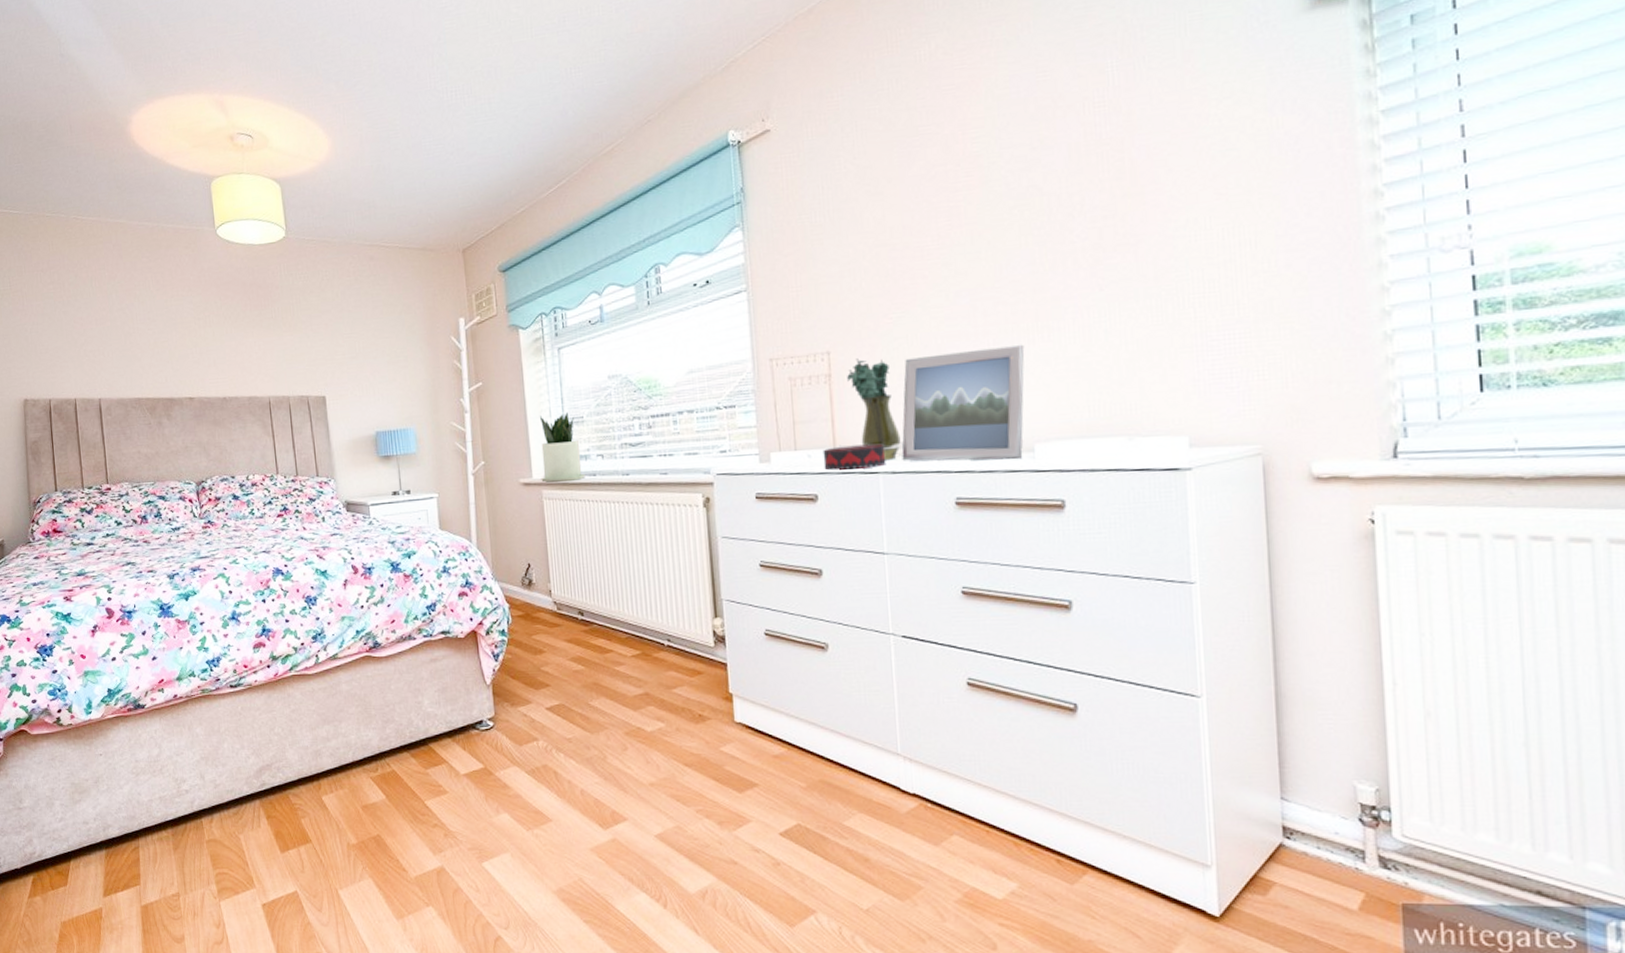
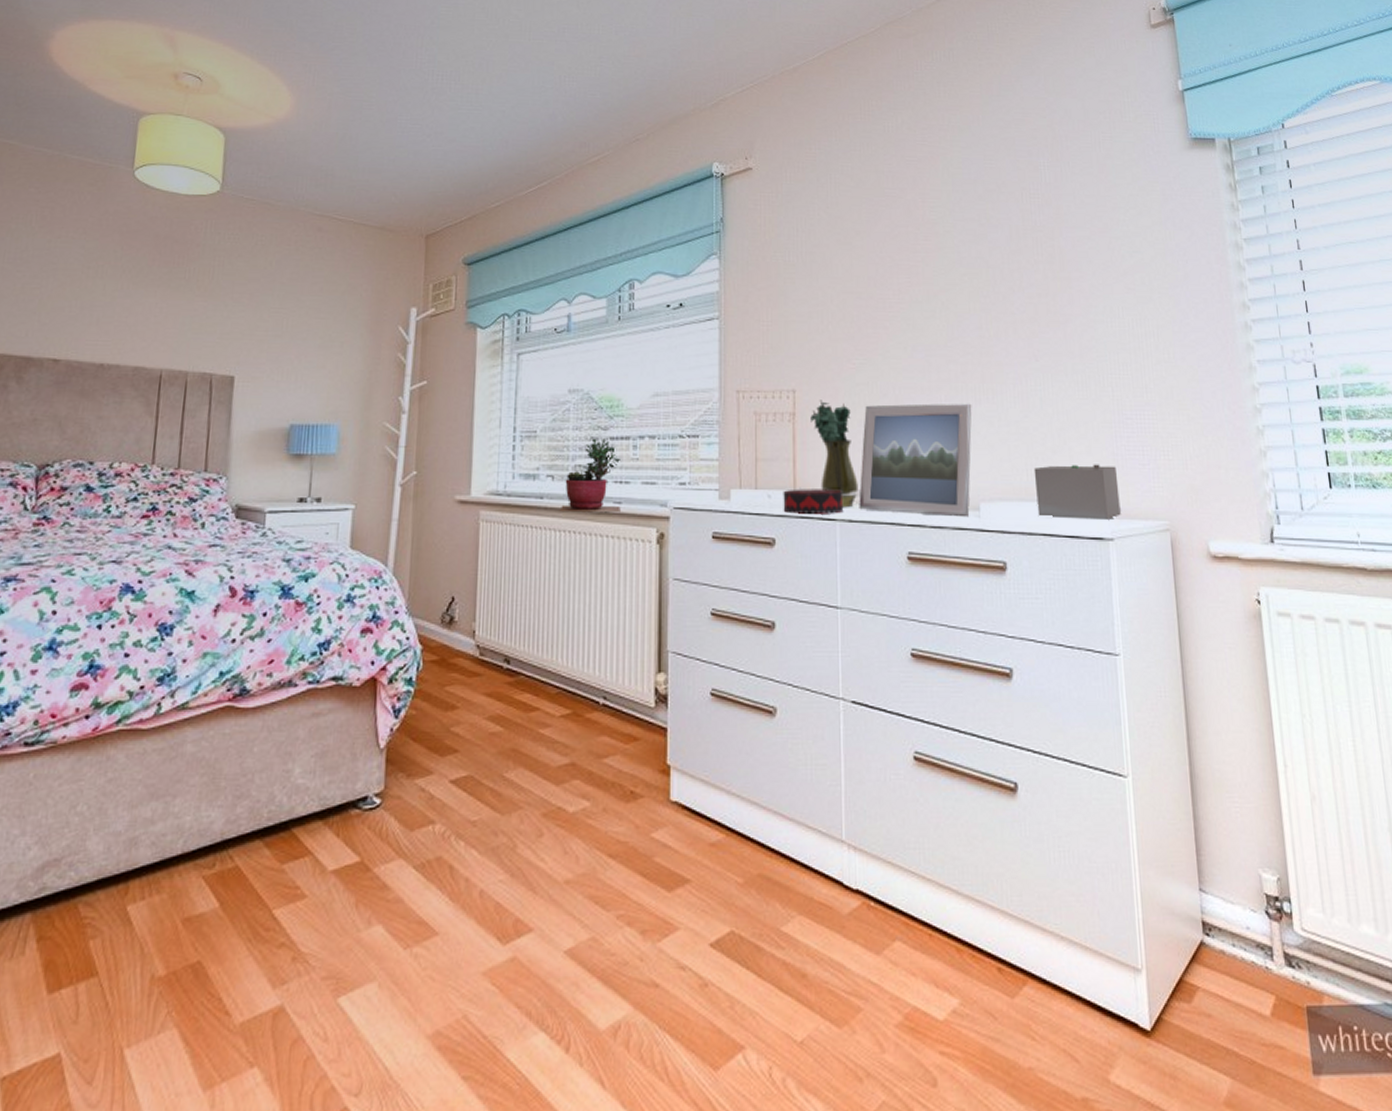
planter: present [539,412,585,484] -> none [480,424,531,504]
succulent plant: none [611,417,667,486] -> present [559,438,621,513]
jewelry box: none [1097,392,1201,453] -> present [1034,464,1121,521]

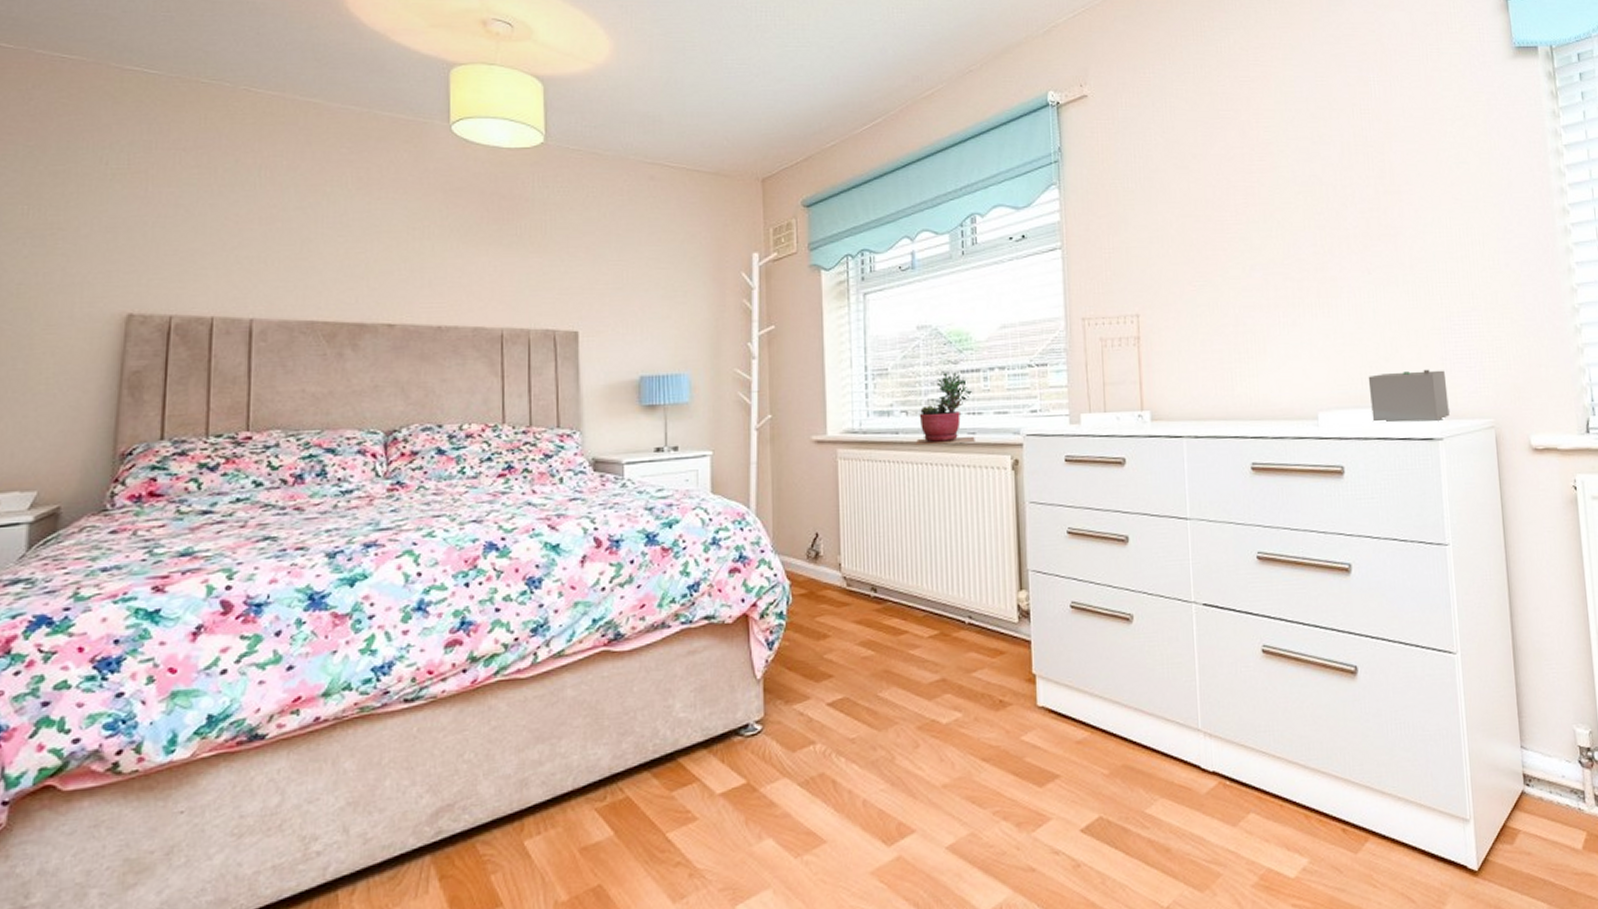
decorative box: present [783,489,844,514] -> none [1131,408,1190,434]
vase: present [810,400,858,508] -> none [1155,323,1203,425]
picture frame: present [859,403,972,518] -> none [1203,318,1309,427]

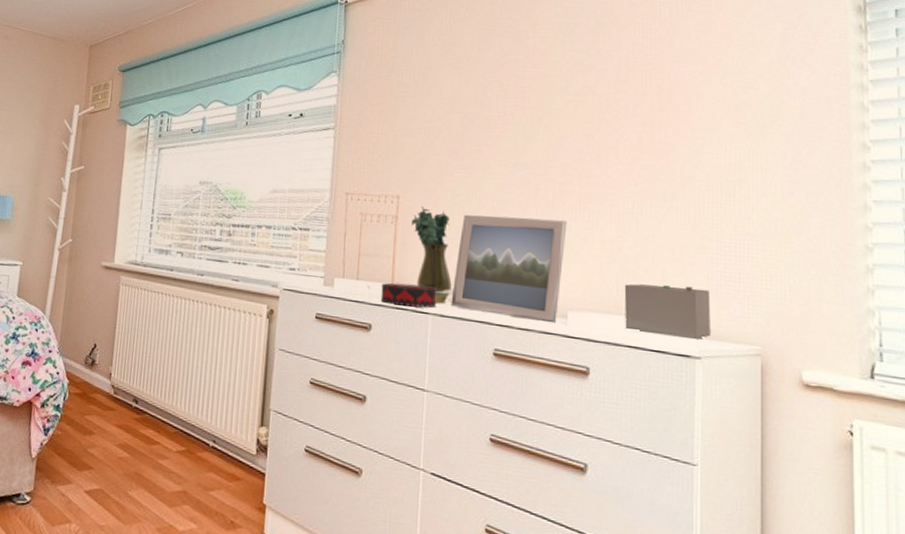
succulent plant: present [915,372,975,446] -> none [186,224,240,289]
decorative box: none [1131,408,1190,434] -> present [380,282,437,309]
vase: none [1155,323,1203,425] -> present [411,206,452,304]
picture frame: none [1203,318,1309,427] -> present [451,214,567,324]

